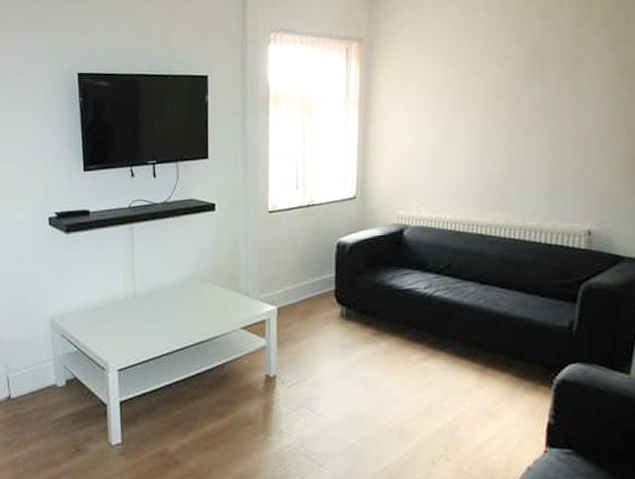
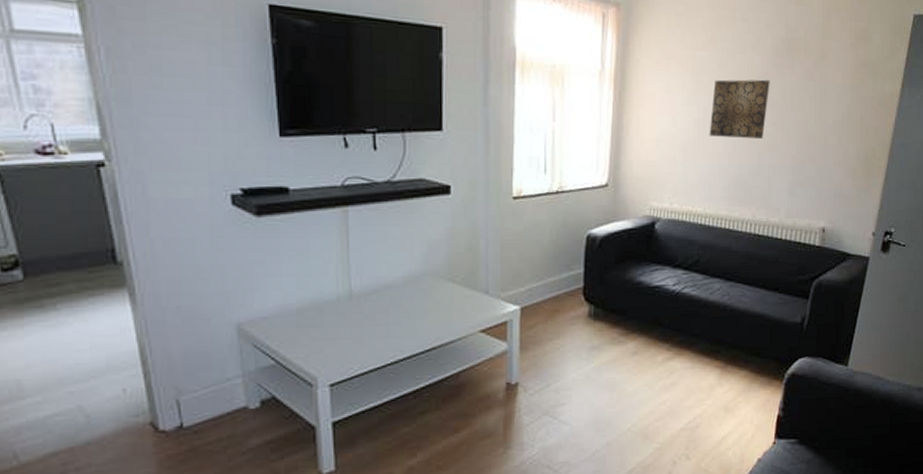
wall art: none [455,90,518,148] -> present [709,79,770,139]

